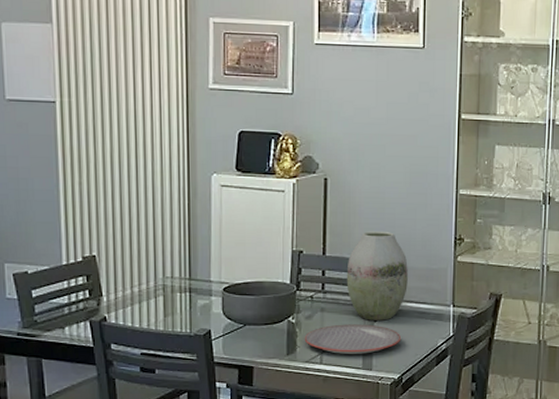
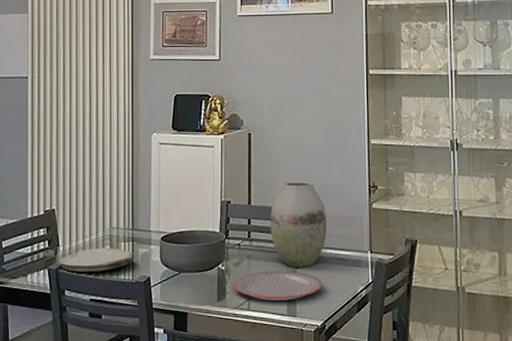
plate: none [103,298,193,324] -> present [59,247,135,272]

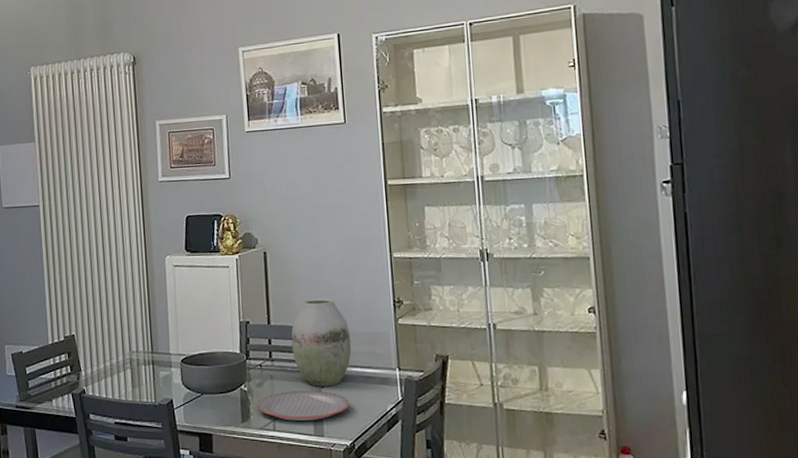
plate: present [59,247,135,272] -> none [82,371,156,396]

